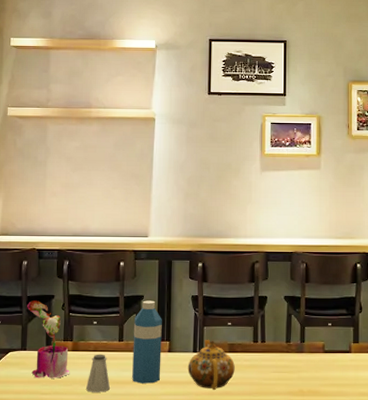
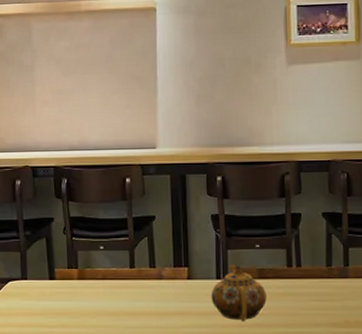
potted plant: present [27,301,70,378] -> none [24,224,78,310]
saltshaker: present [86,354,110,392] -> none [97,282,123,325]
water bottle: present [132,300,162,384] -> none [145,221,180,315]

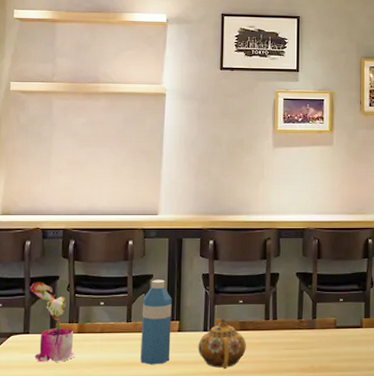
potted plant: none [24,224,78,310] -> present [30,282,76,362]
water bottle: none [145,221,180,315] -> present [140,279,172,365]

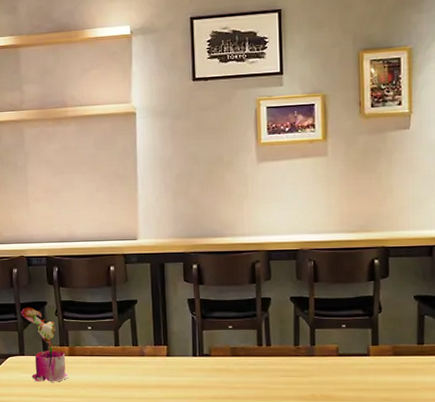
water bottle: present [140,279,172,365] -> none [129,305,160,387]
teapot: present [198,317,246,370] -> none [188,343,239,395]

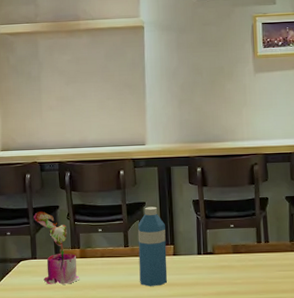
water bottle: none [129,305,160,387] -> present [137,206,168,286]

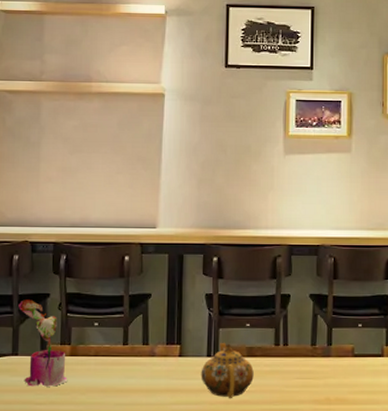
water bottle: present [137,206,168,286] -> none [138,299,172,392]
teapot: none [193,241,240,291] -> present [201,342,254,399]

